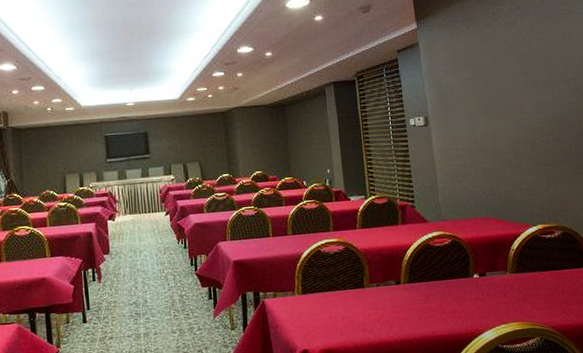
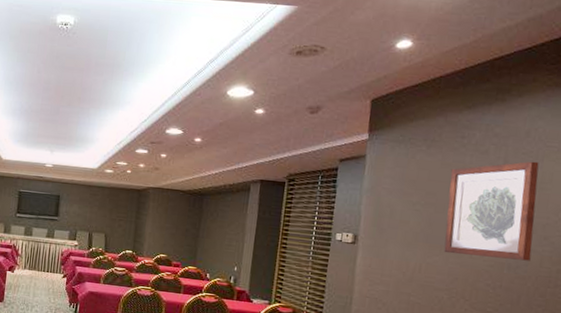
wall art: none [491,24,571,119] -> present [444,161,539,261]

